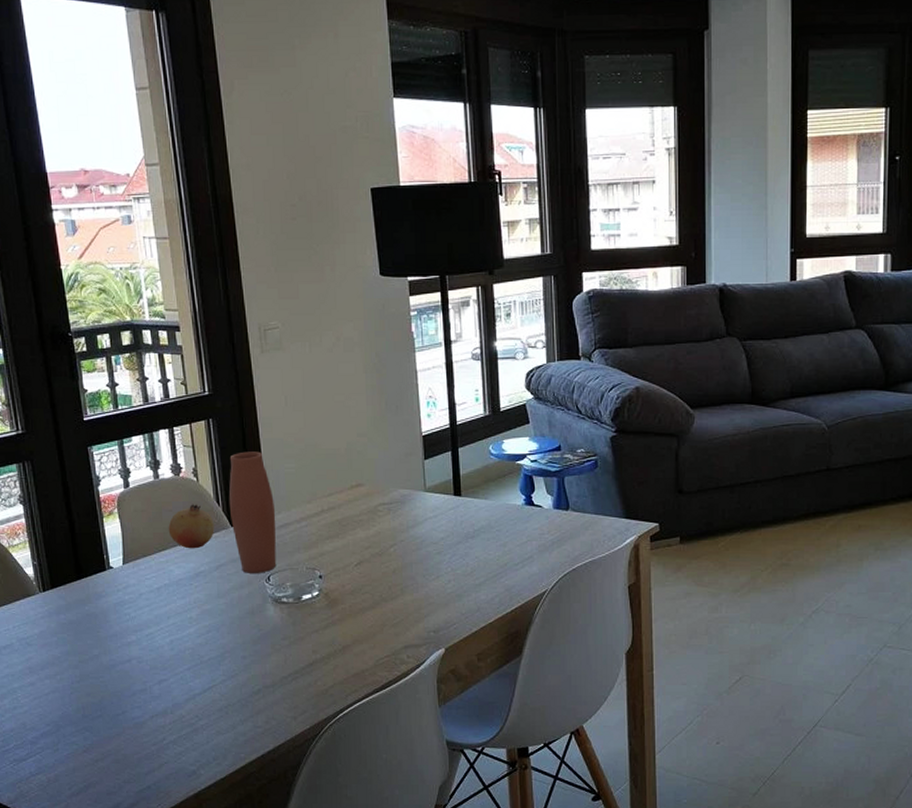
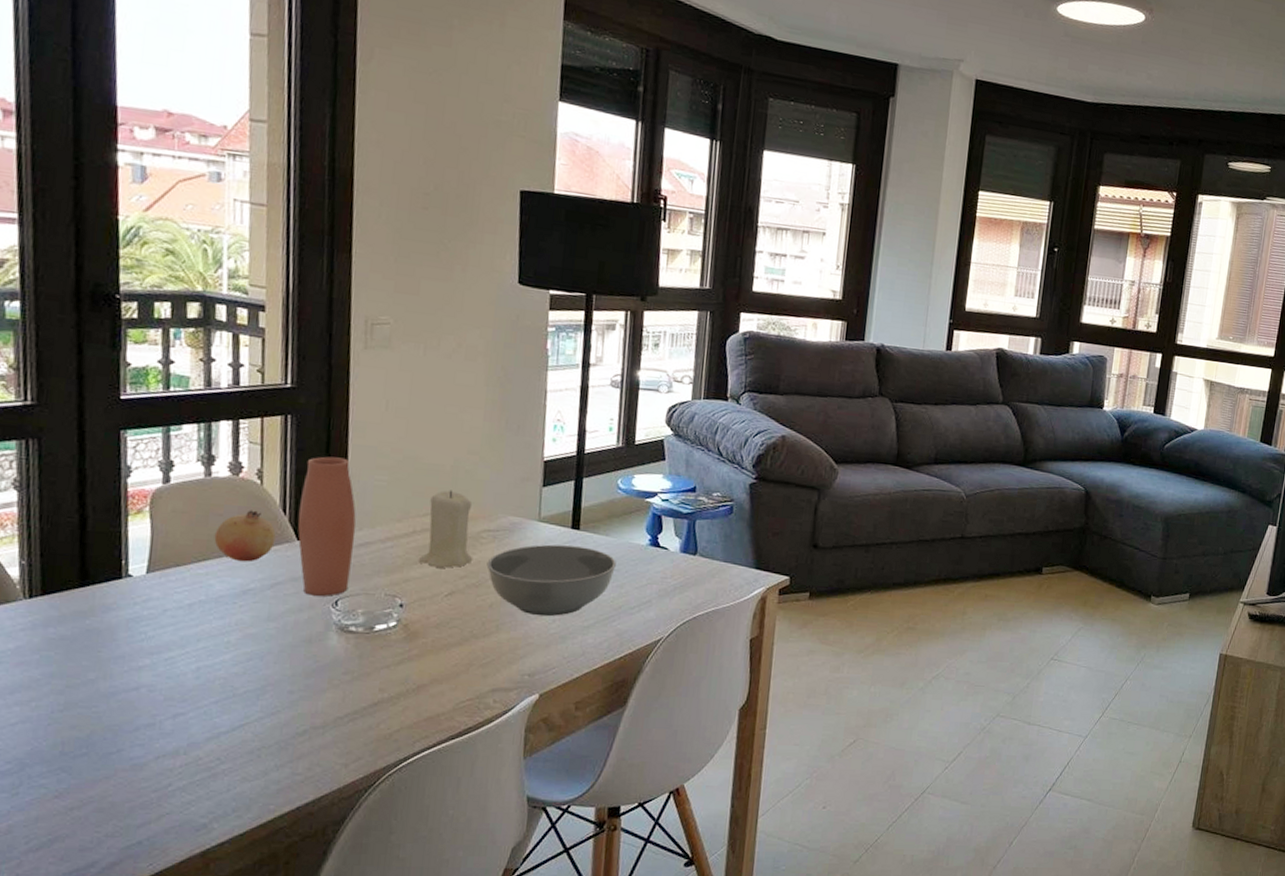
candle: none [330,470,374,541] -> present [419,490,473,568]
bowl: none [386,512,497,578] -> present [486,544,616,617]

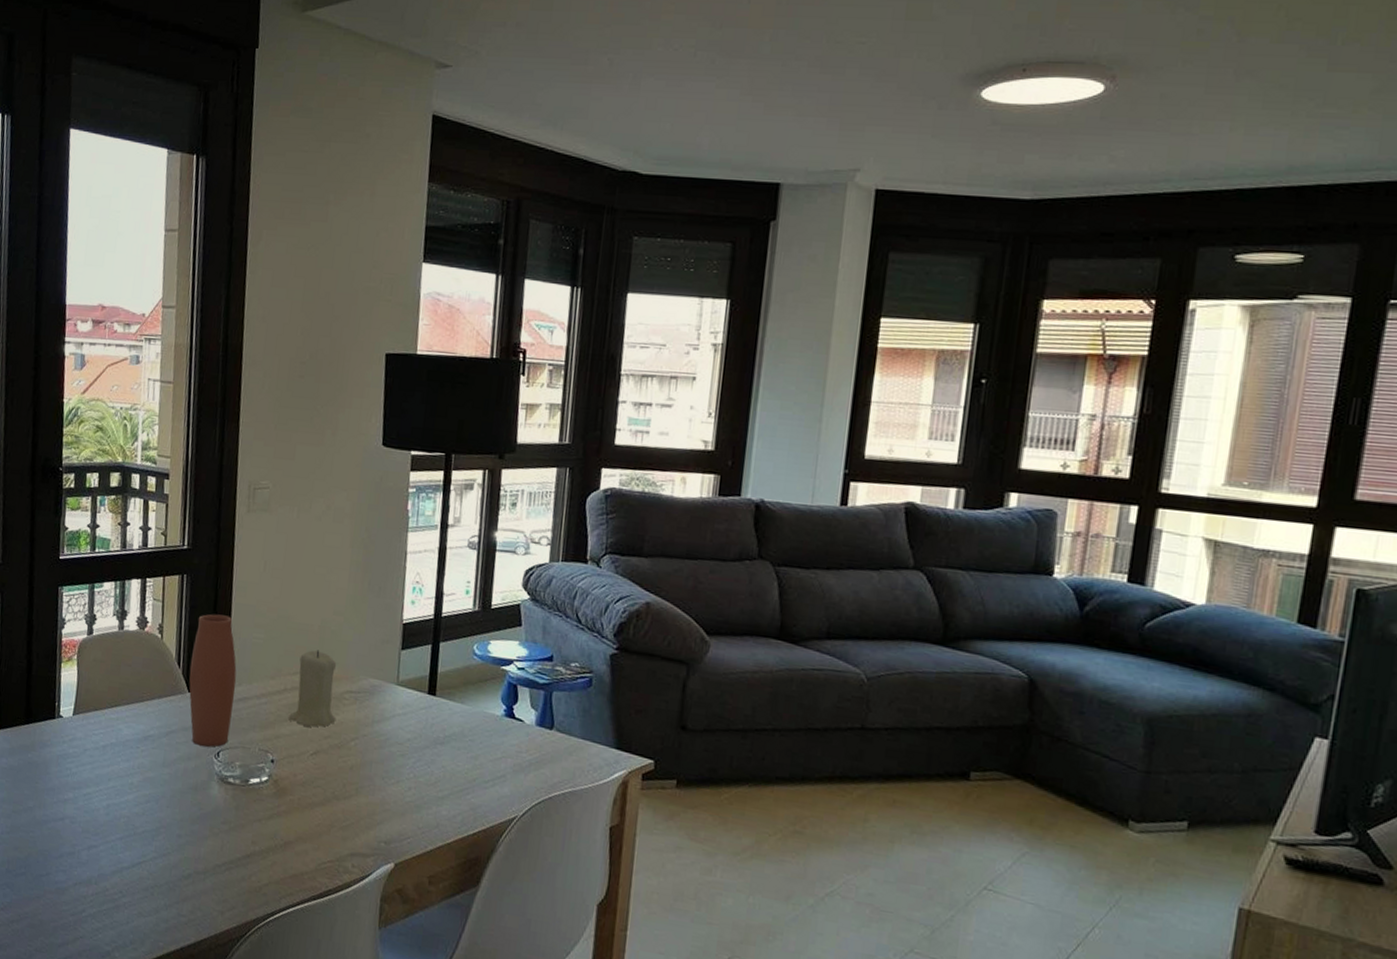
fruit: present [214,510,276,562] -> none [124,662,172,711]
bowl: present [486,544,616,617] -> none [348,709,471,784]

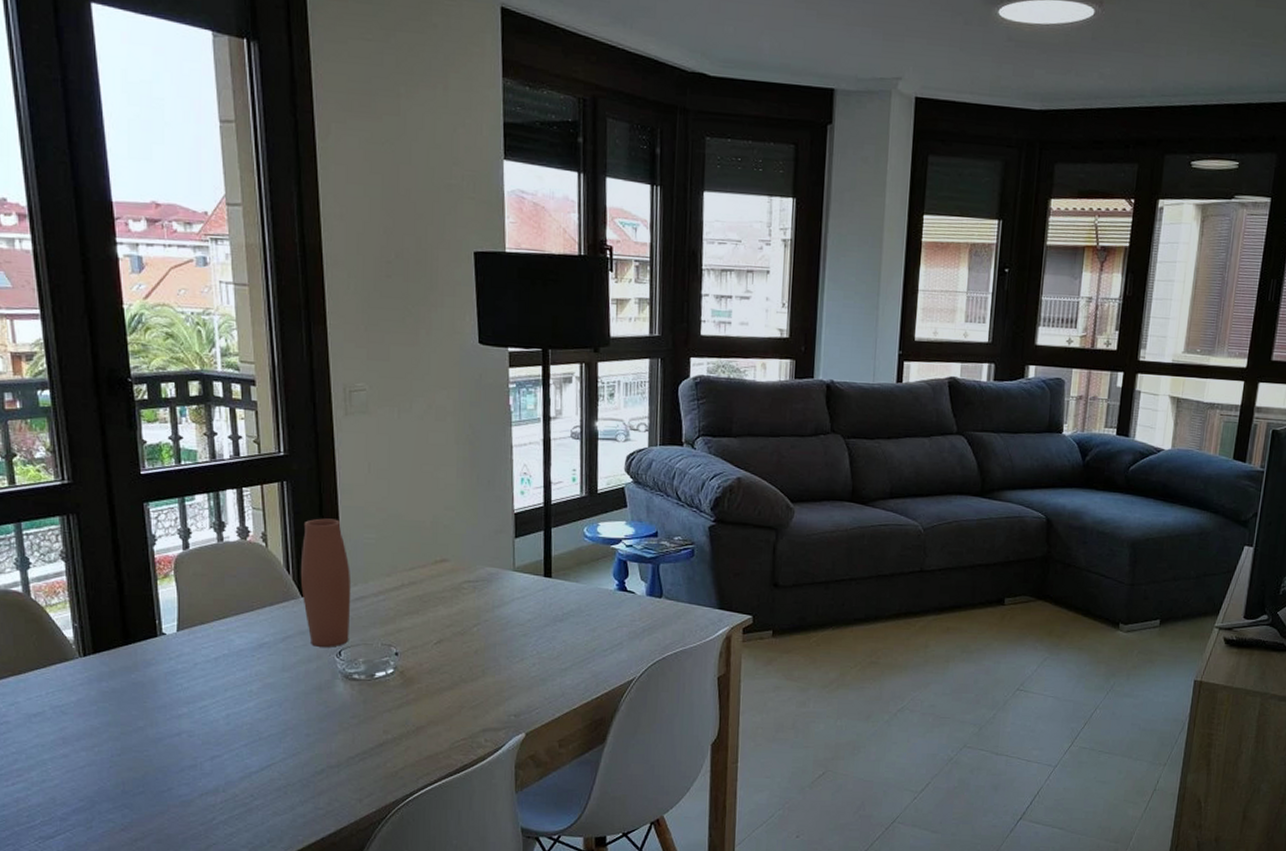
candle: present [289,649,337,728] -> none [409,544,457,618]

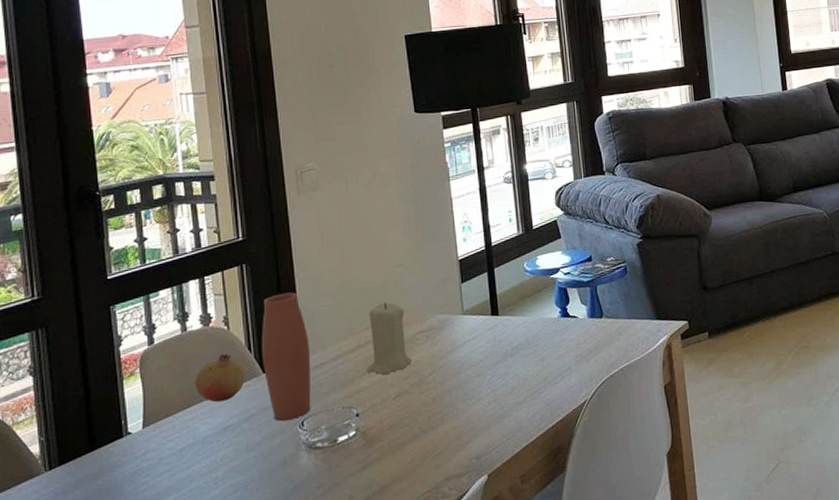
fruit: none [231,570,283,619] -> present [195,353,245,403]
candle: none [409,544,457,618] -> present [367,302,412,375]

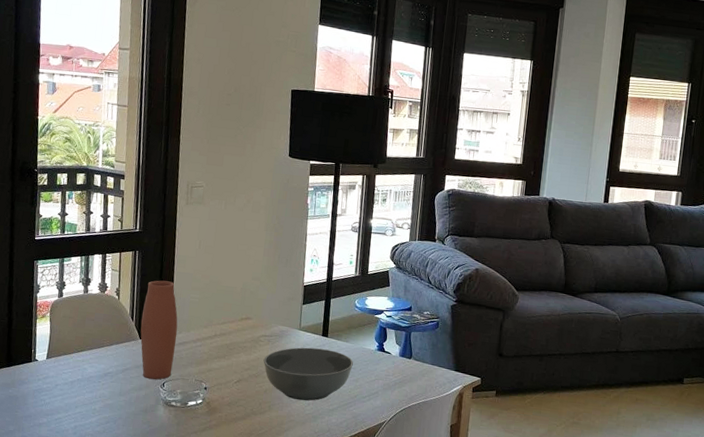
fruit: present [195,353,245,403] -> none [88,317,127,354]
candle: present [367,302,412,375] -> none [218,305,255,363]
bowl: none [424,329,535,401] -> present [263,347,353,401]

